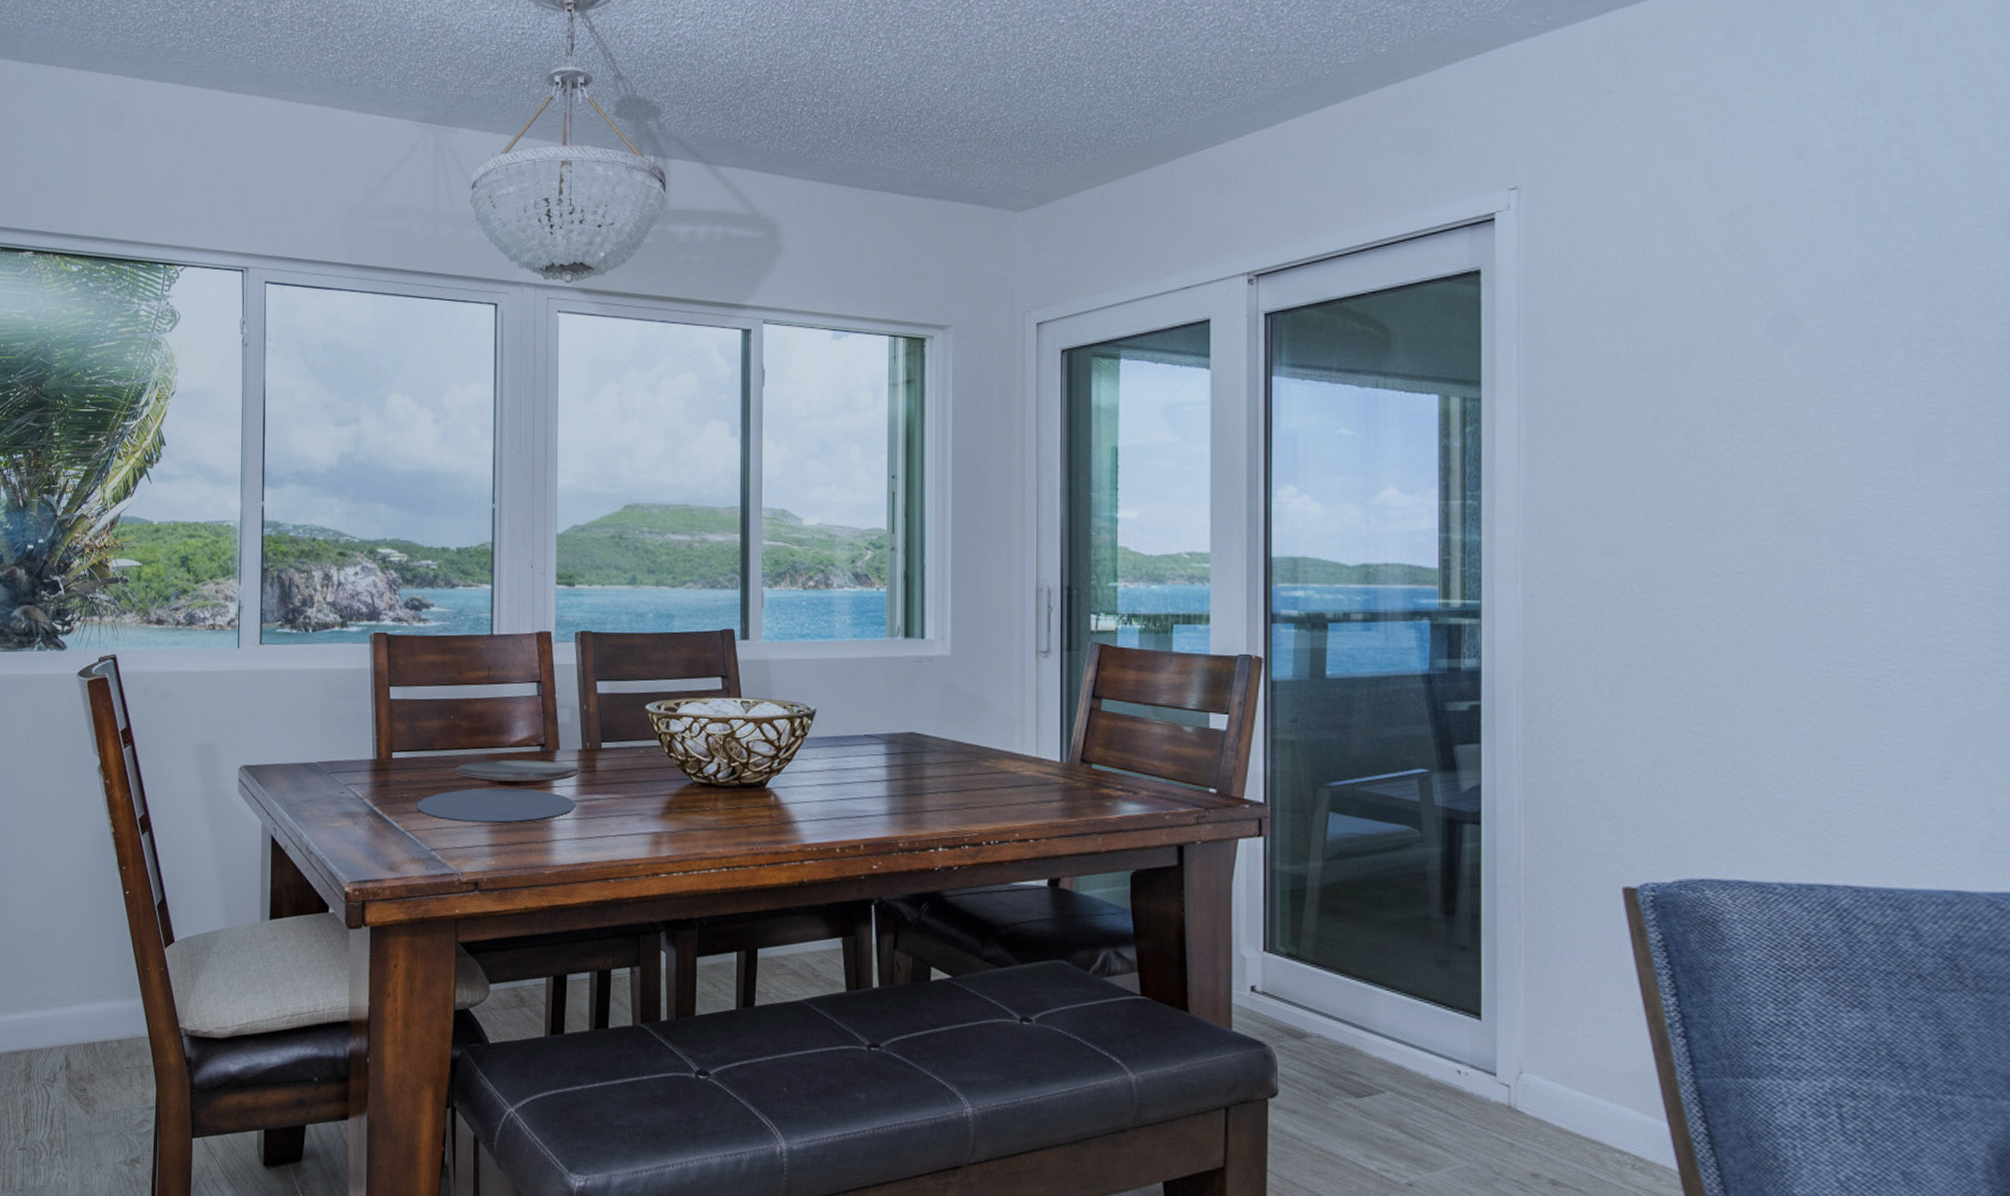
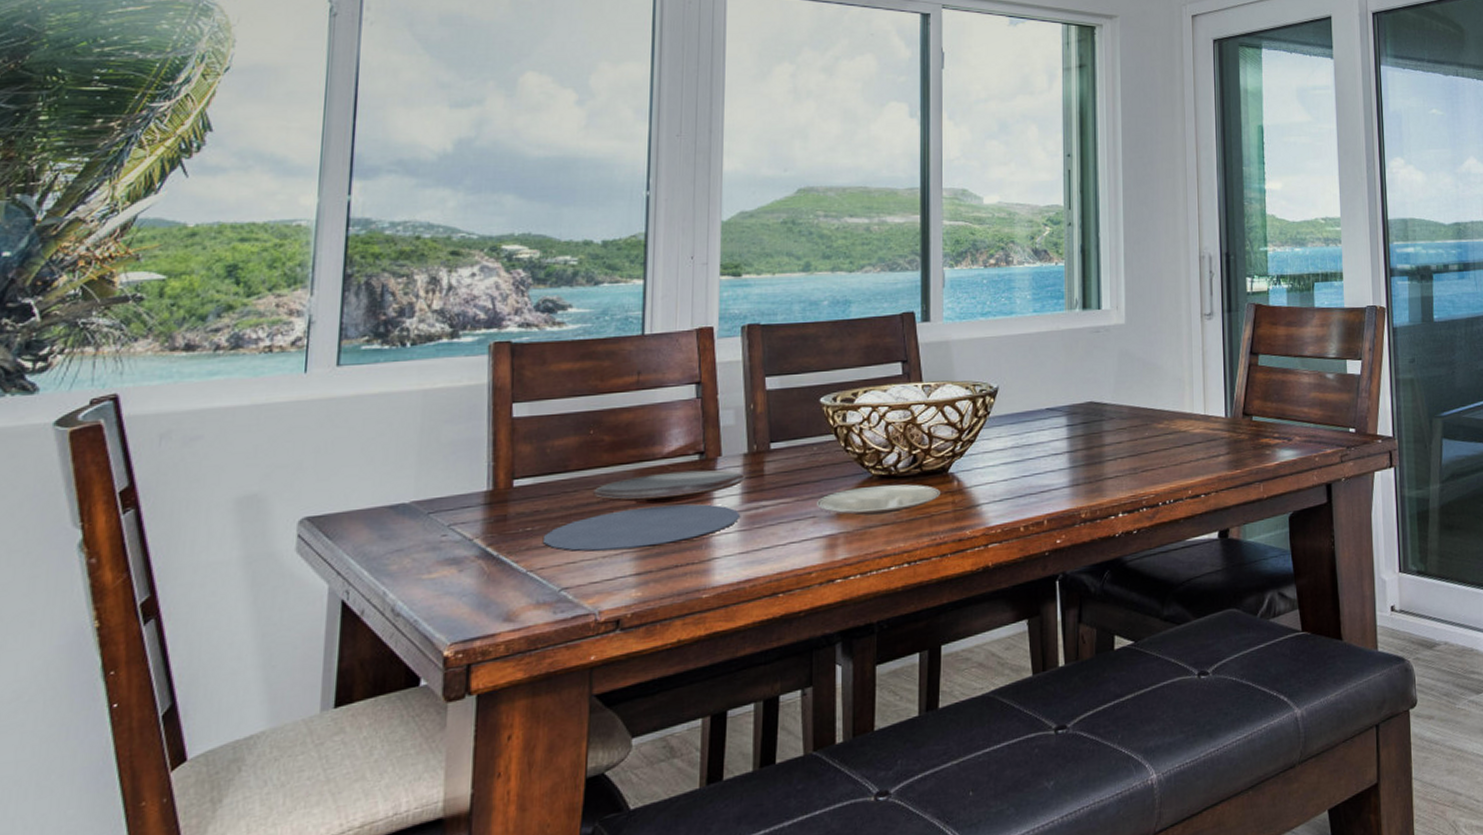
plate: none [642,792,758,820] -> present [816,484,940,516]

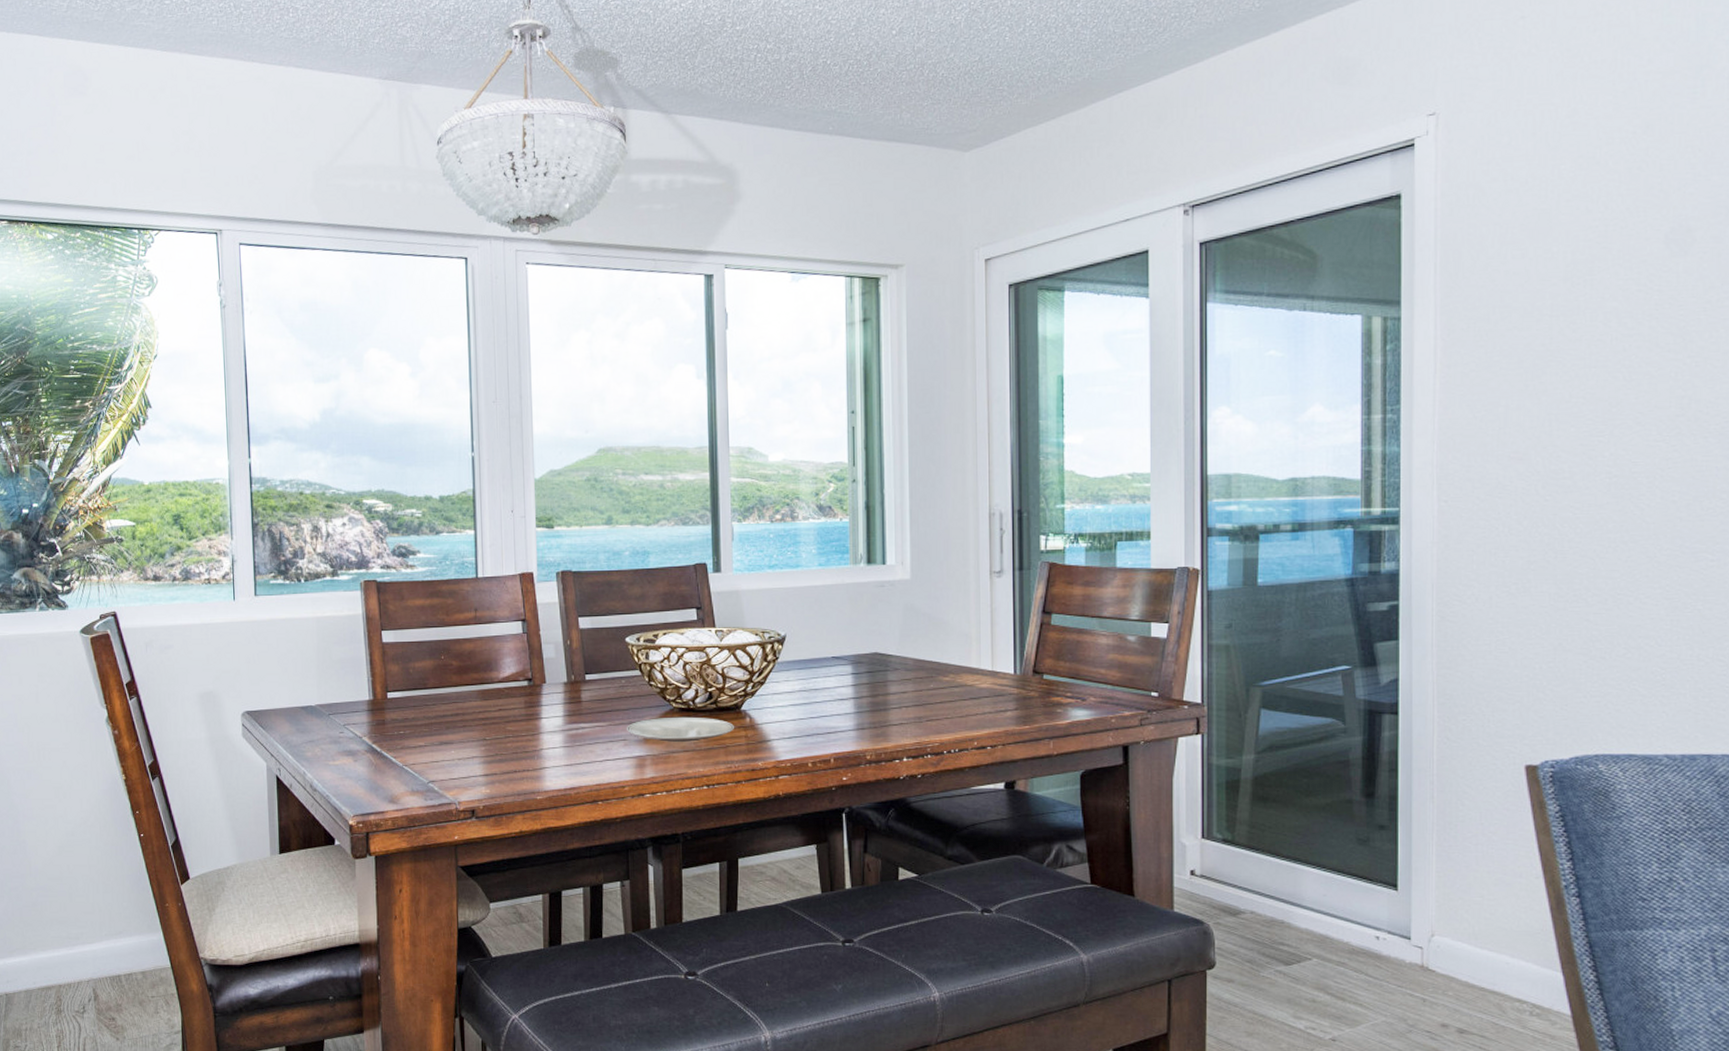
placemat: present [542,504,741,552] -> none [412,721,564,755]
plate: present [592,470,745,505] -> none [446,694,566,720]

